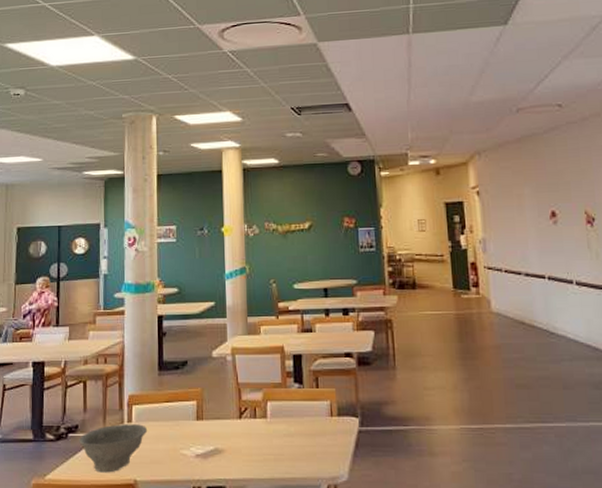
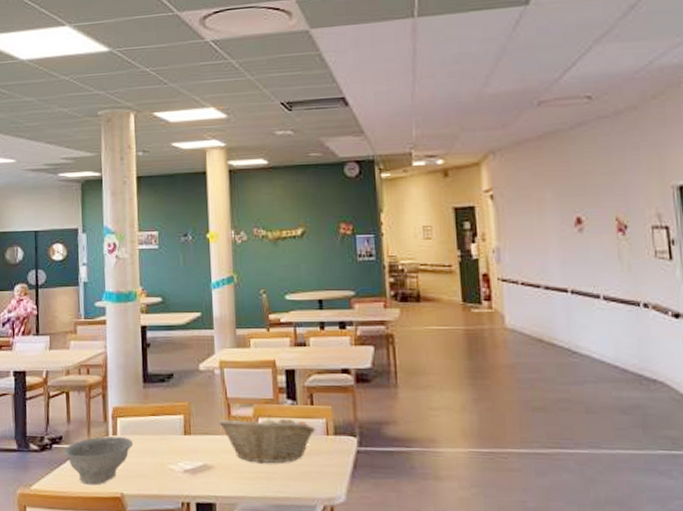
fruit basket: none [230,398,321,446] -> present [219,414,316,464]

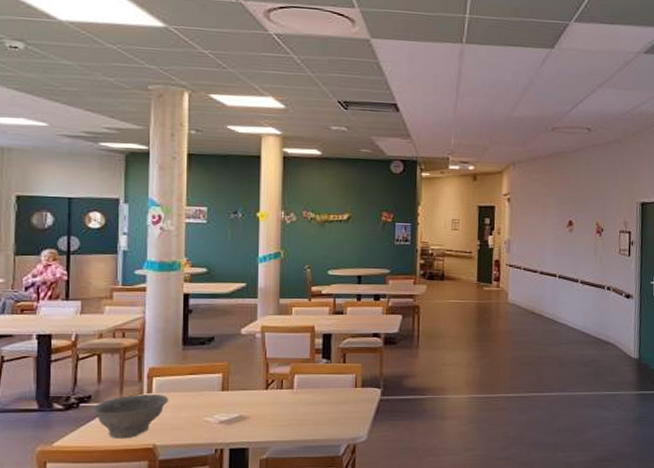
fruit basket: present [219,414,316,464] -> none [257,372,347,413]

